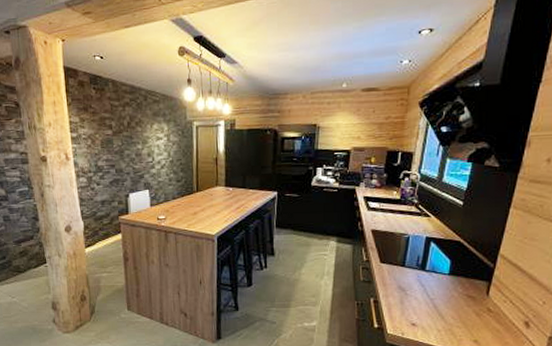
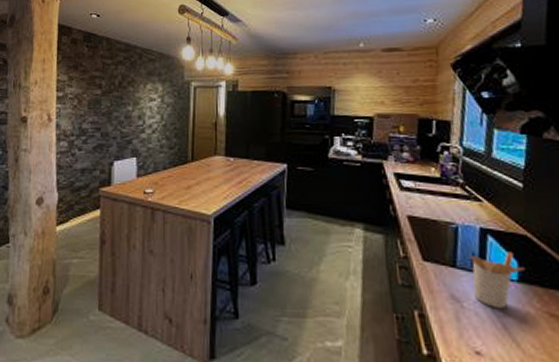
utensil holder: none [415,253,455,295] -> present [470,251,525,310]

